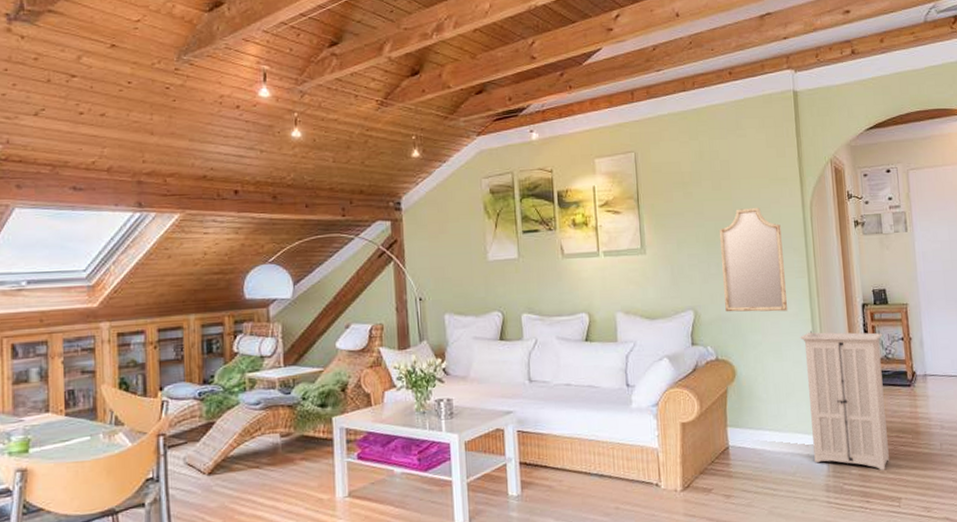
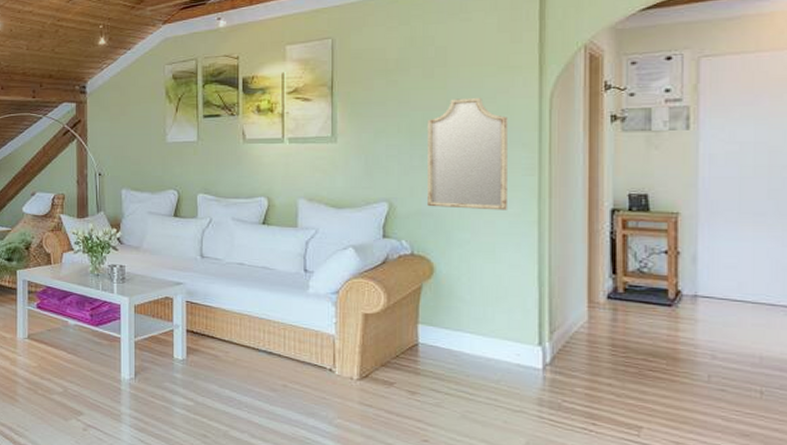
storage cabinet: present [800,330,889,471] -> none [521,233,638,394]

